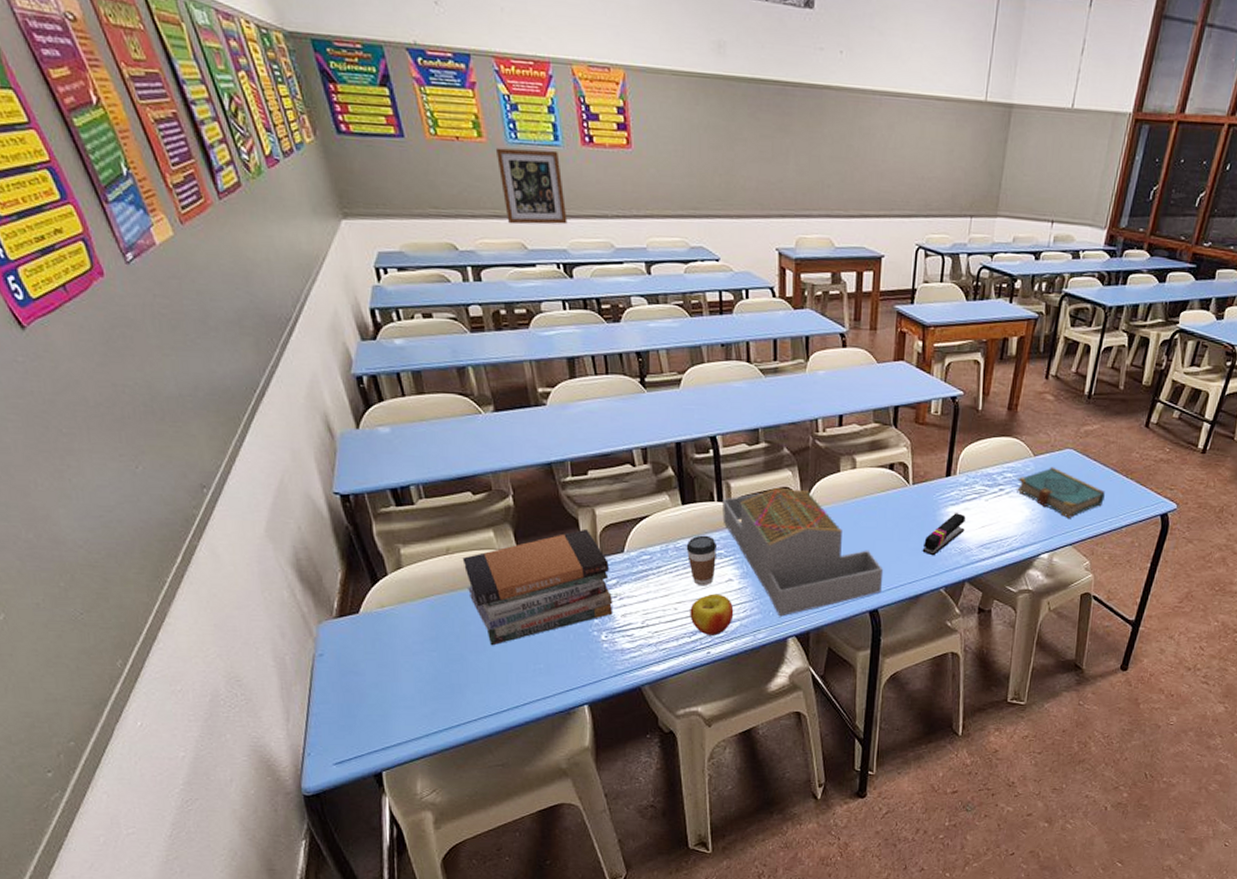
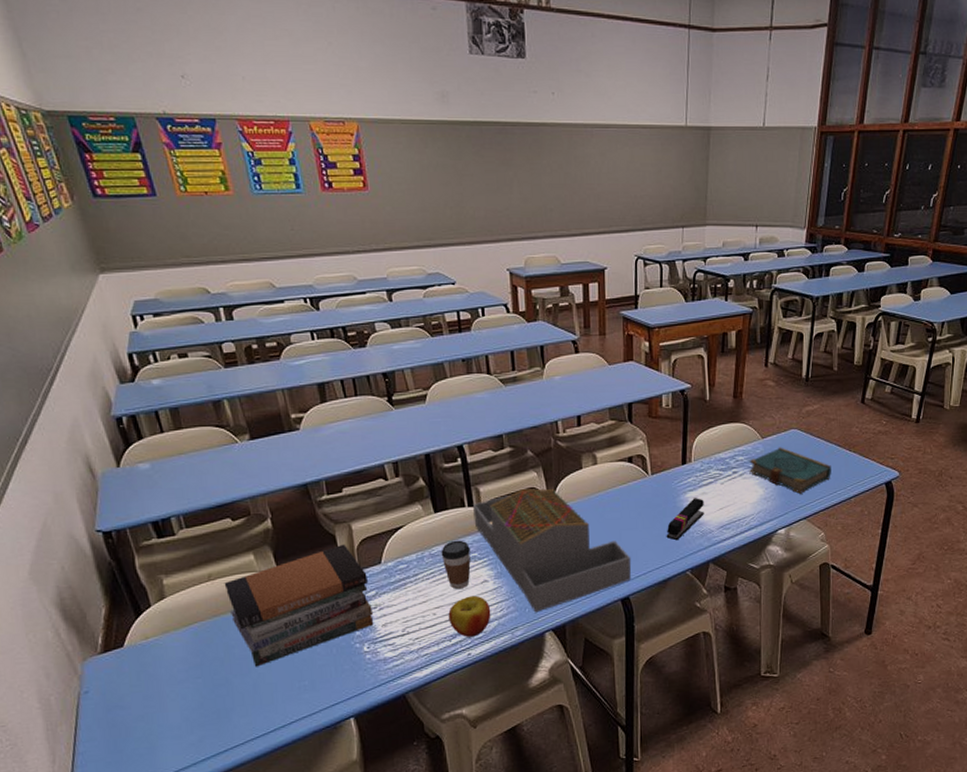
wall art: present [495,148,568,225] -> none [242,197,312,266]

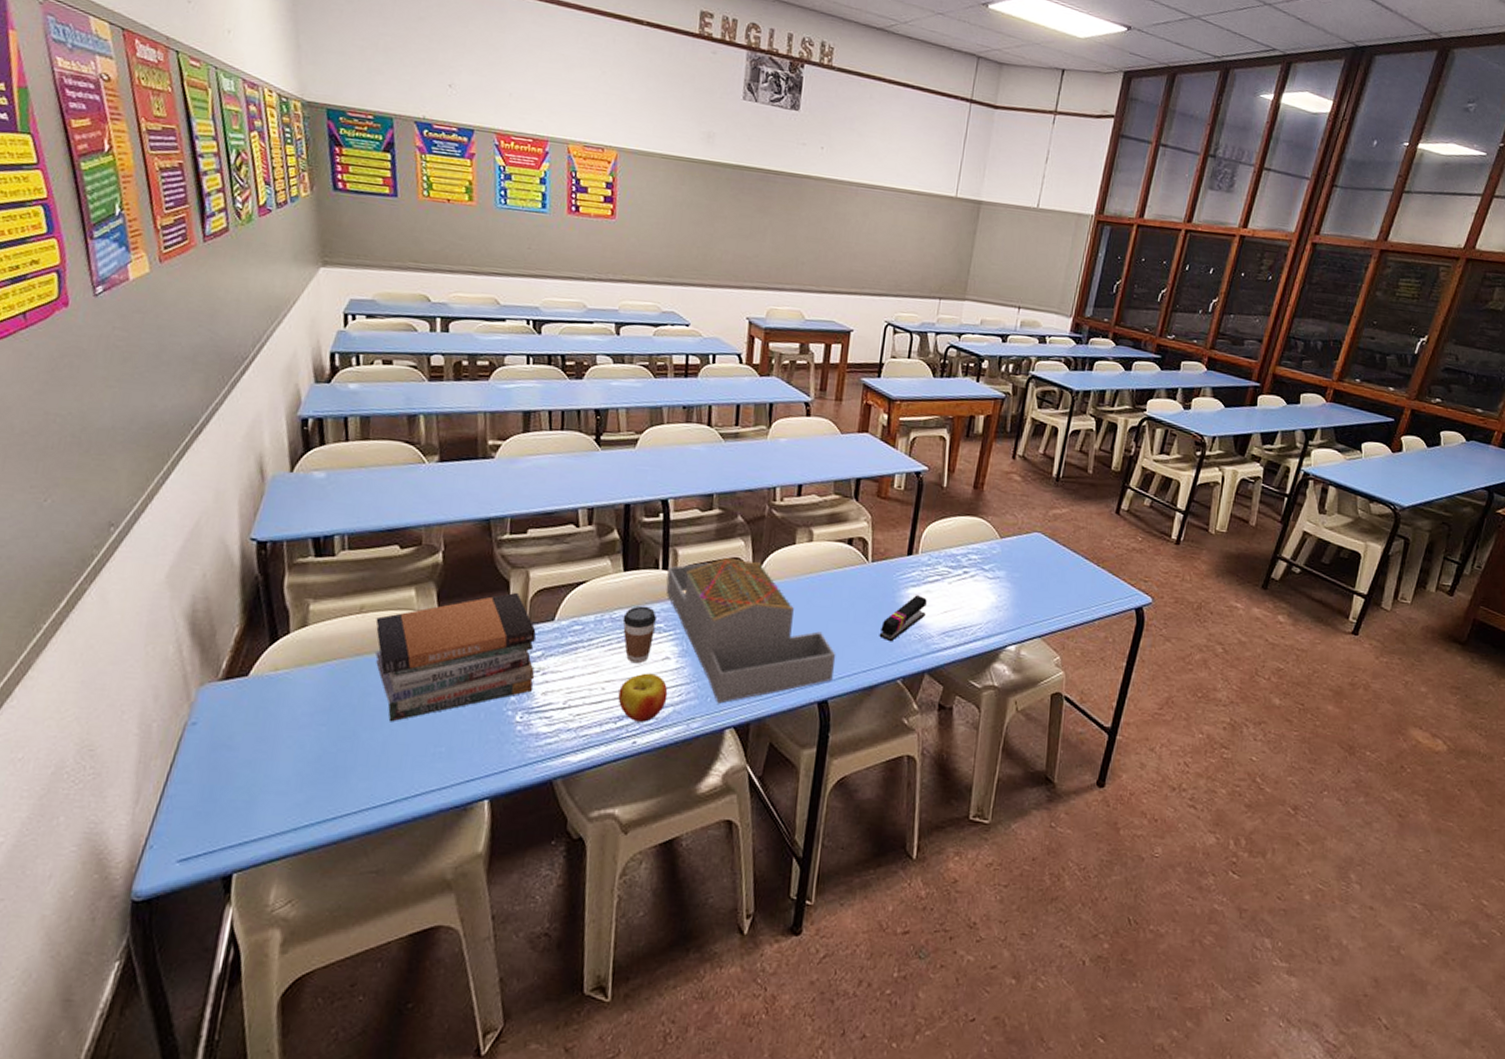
book: present [748,447,831,494] -> none [981,550,1075,608]

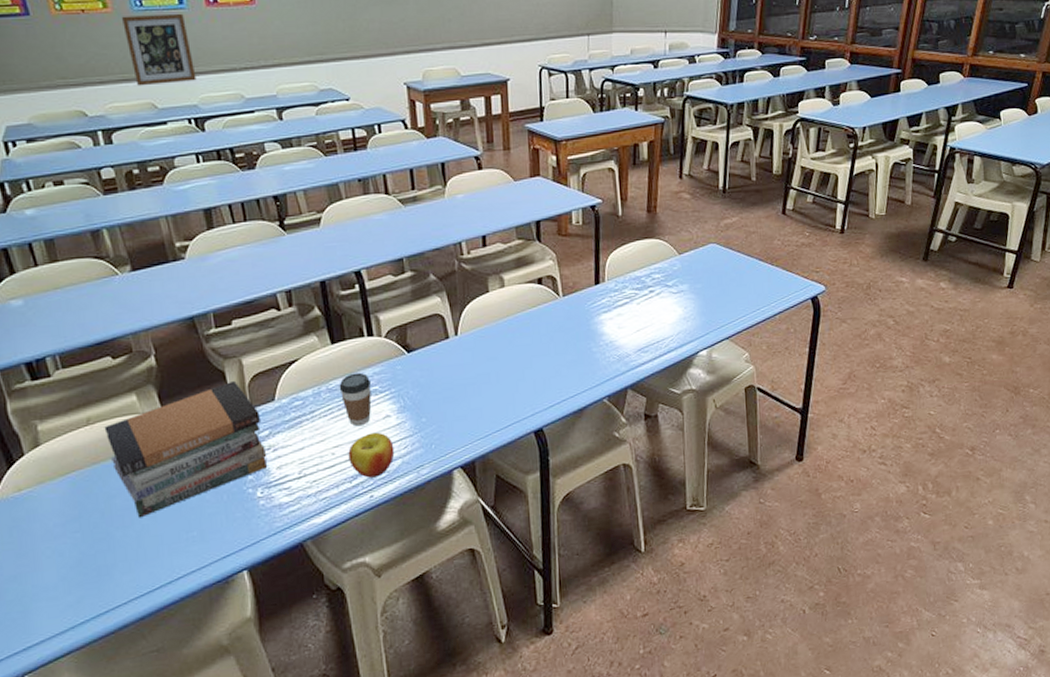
wall art: none [483,211,545,284] -> present [121,13,197,86]
architectural model: present [665,558,836,704] -> none [373,315,545,449]
stapler: present [879,595,927,642] -> none [580,320,620,366]

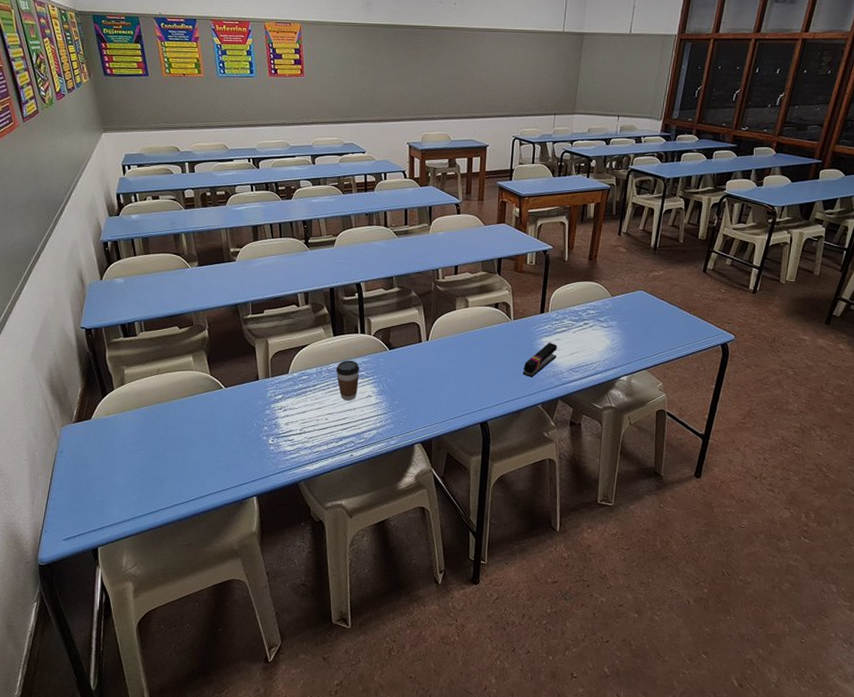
book stack: present [104,380,267,518] -> none [169,355,278,447]
wall art: present [121,13,197,86] -> none [209,80,257,132]
apple: present [348,432,395,478] -> none [337,407,372,441]
stapler: none [580,320,620,366] -> present [522,343,557,378]

